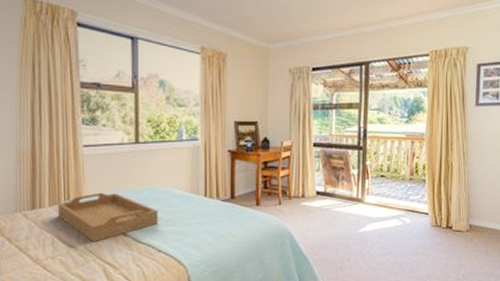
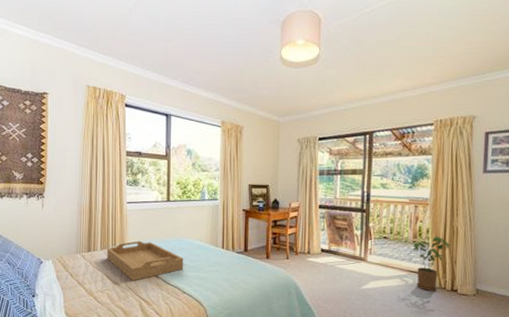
house plant: none [410,172,446,230] -> present [413,236,451,291]

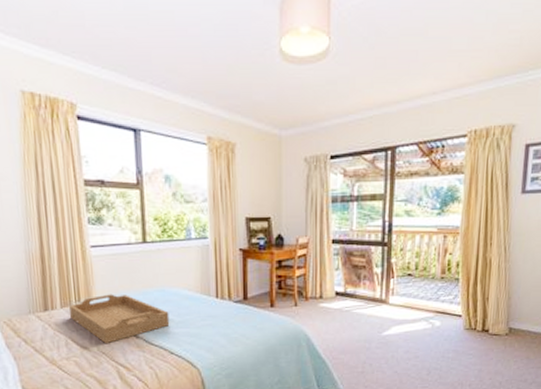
house plant: present [413,236,451,291] -> none [441,270,483,333]

